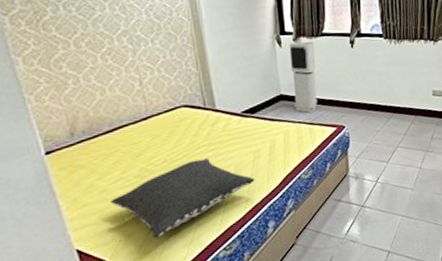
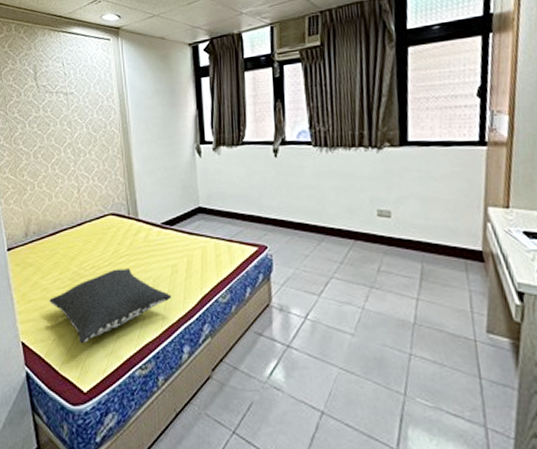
air purifier: present [289,41,317,113] -> none [209,150,237,228]

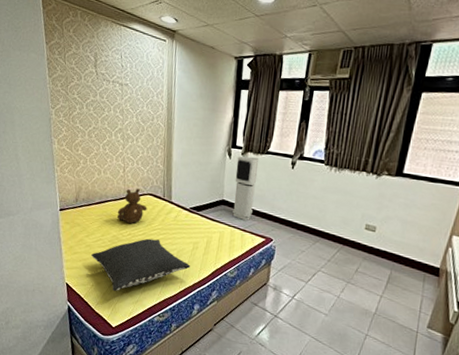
teddy bear: none [75,209,111,253] -> present [116,188,147,224]
air purifier: none [209,150,237,228] -> present [232,156,259,221]

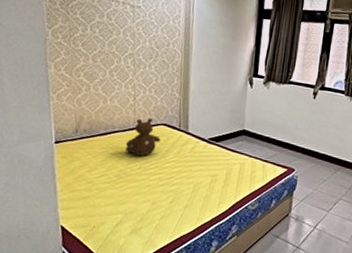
pillow: present [91,238,191,292] -> none [93,172,209,232]
air purifier: present [232,156,259,221] -> none [254,86,281,151]

